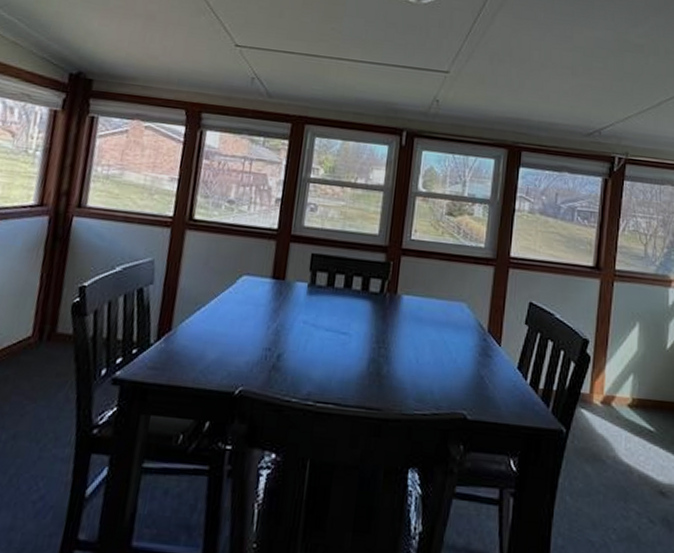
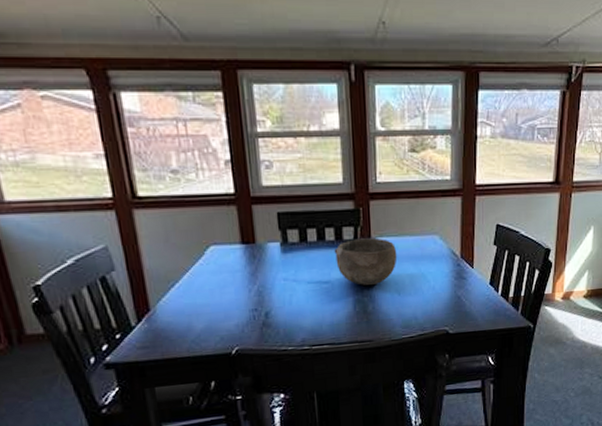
bowl: none [358,292,422,346] -> present [334,238,397,286]

